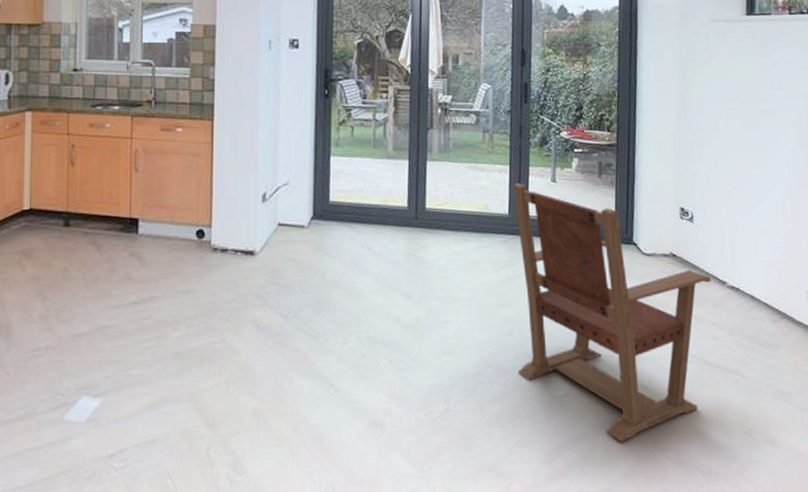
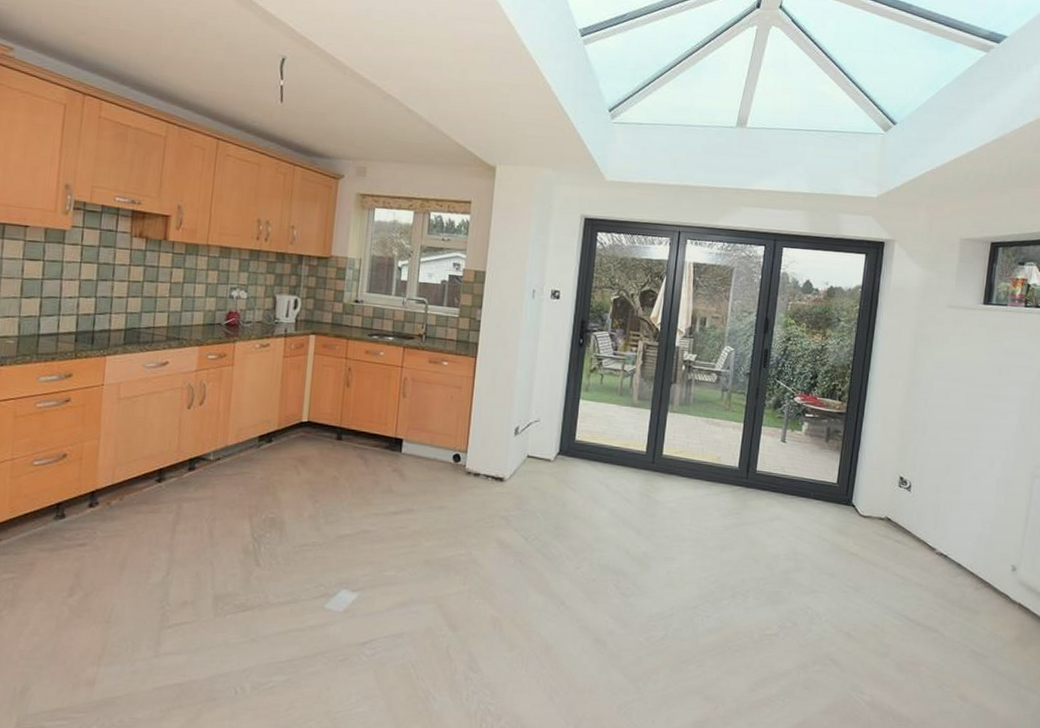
armchair: present [513,182,712,442] -> none [733,439,922,681]

